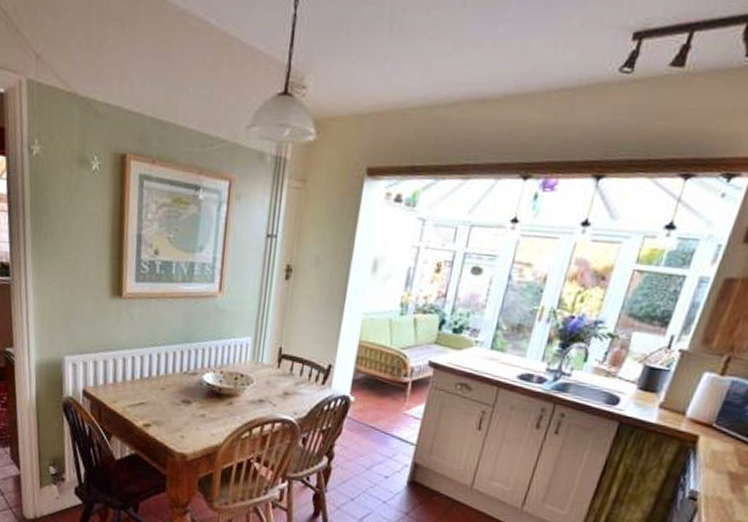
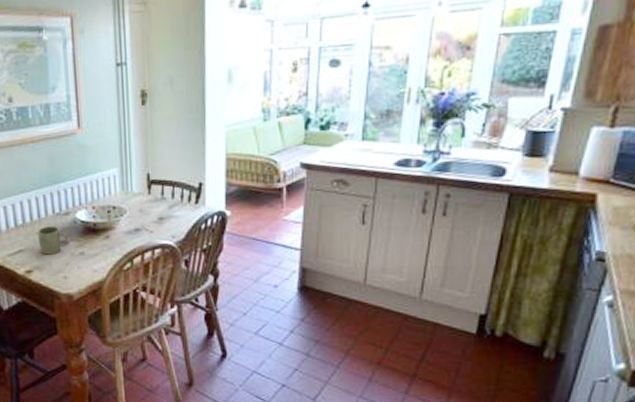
mug: none [161,383,192,412] -> present [37,225,68,255]

